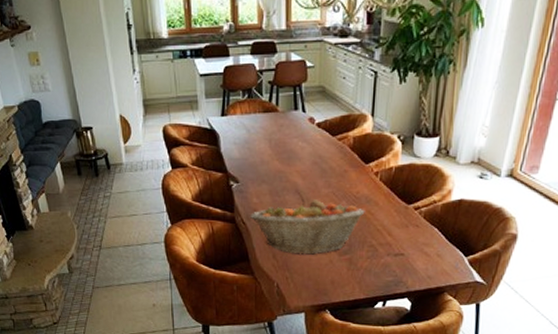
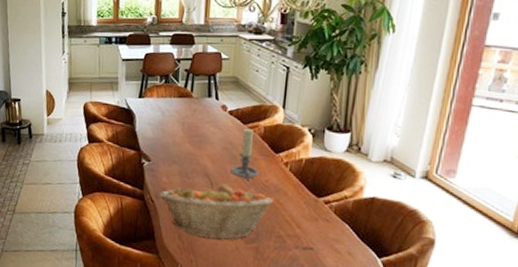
candle holder: none [321,140,349,195] -> present [230,128,259,182]

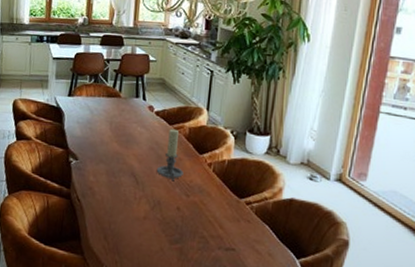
fruit basket: present [159,184,274,240] -> none [85,184,198,240]

